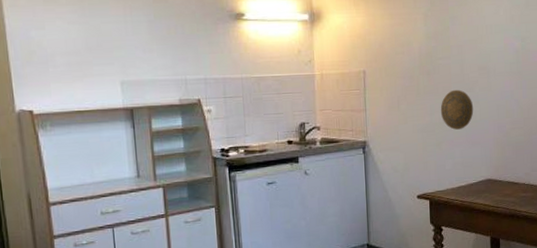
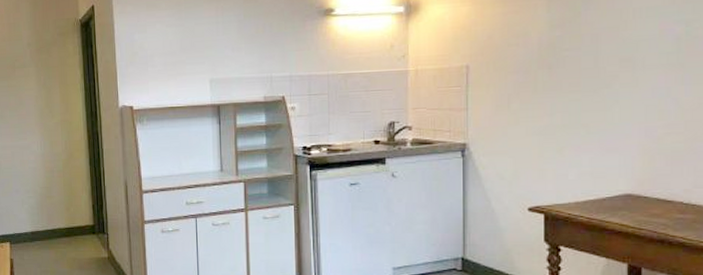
decorative plate: present [440,89,474,130] -> none [564,85,611,133]

